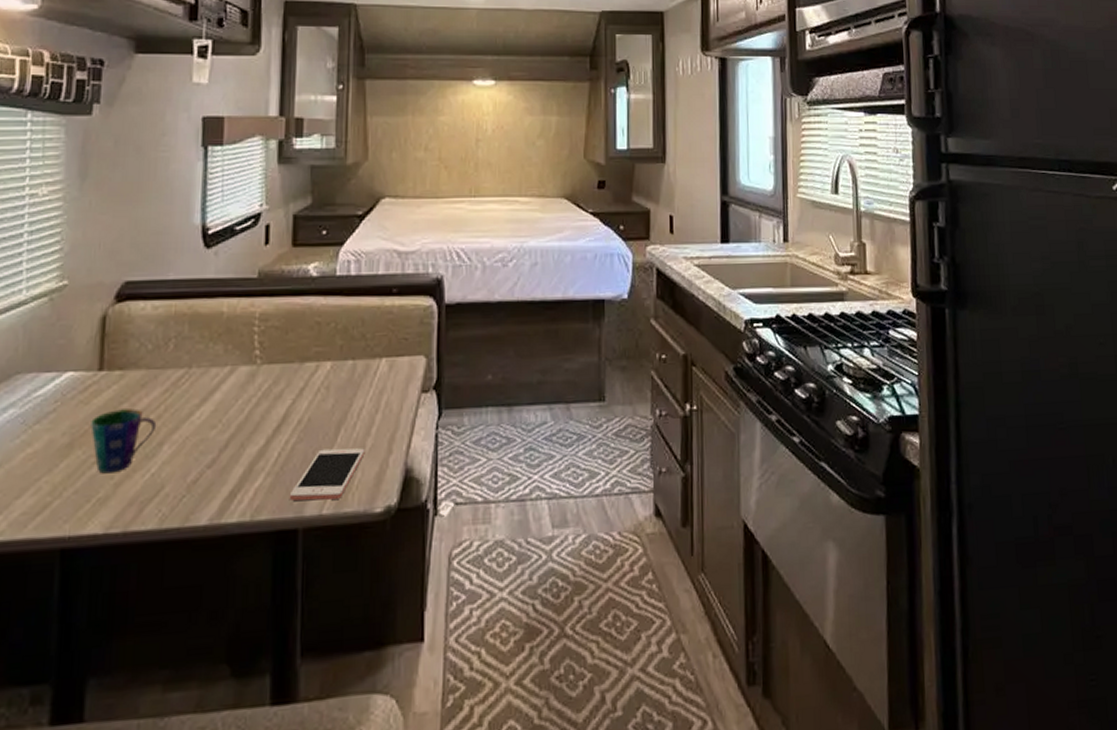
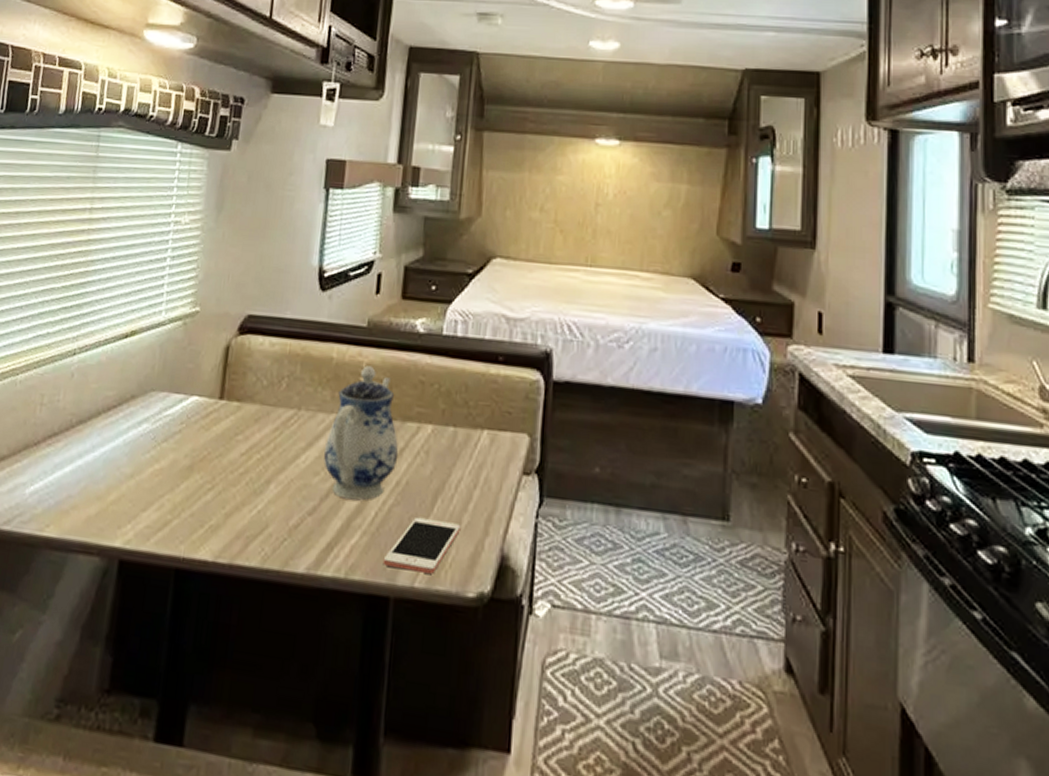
cup: present [91,408,157,474] -> none [209,440,266,503]
teapot: none [219,315,299,446] -> present [323,365,399,501]

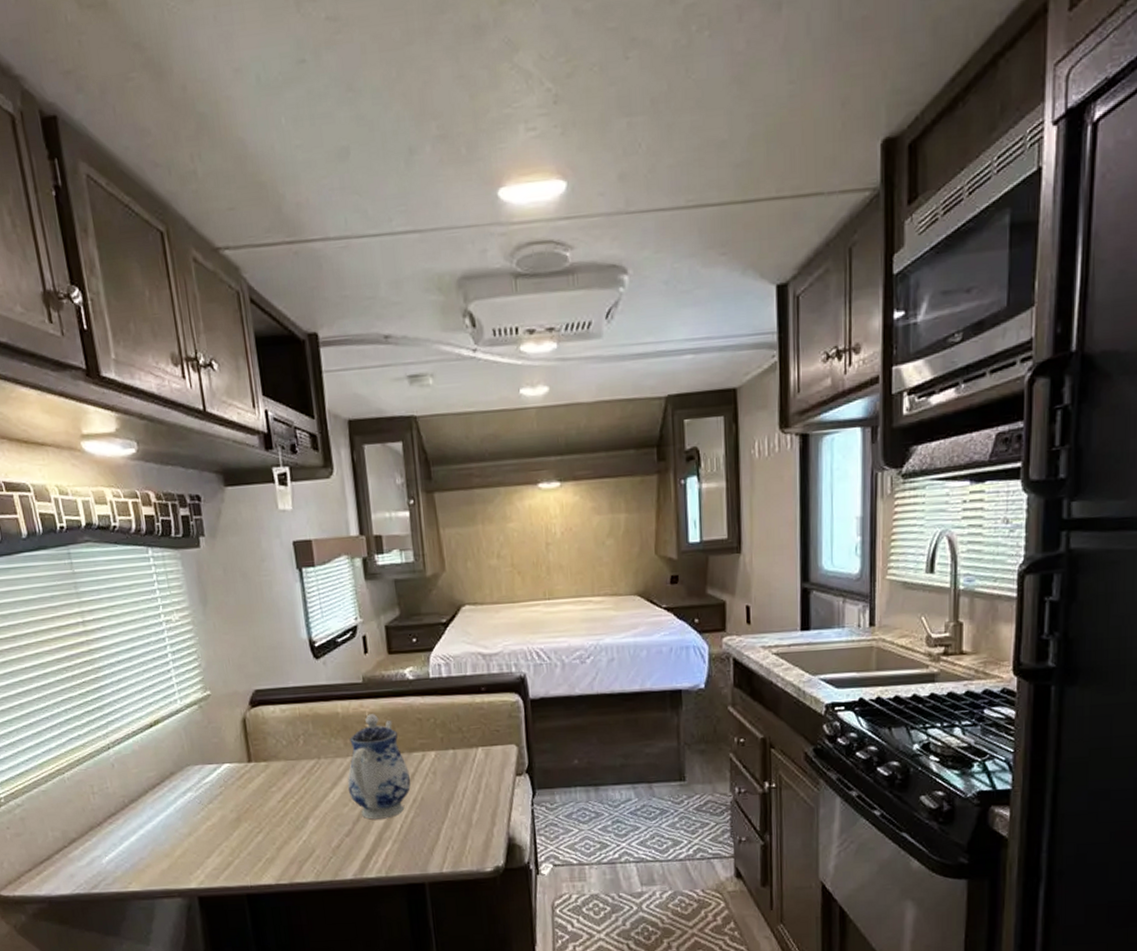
cell phone: present [383,516,461,574] -> none [414,821,473,862]

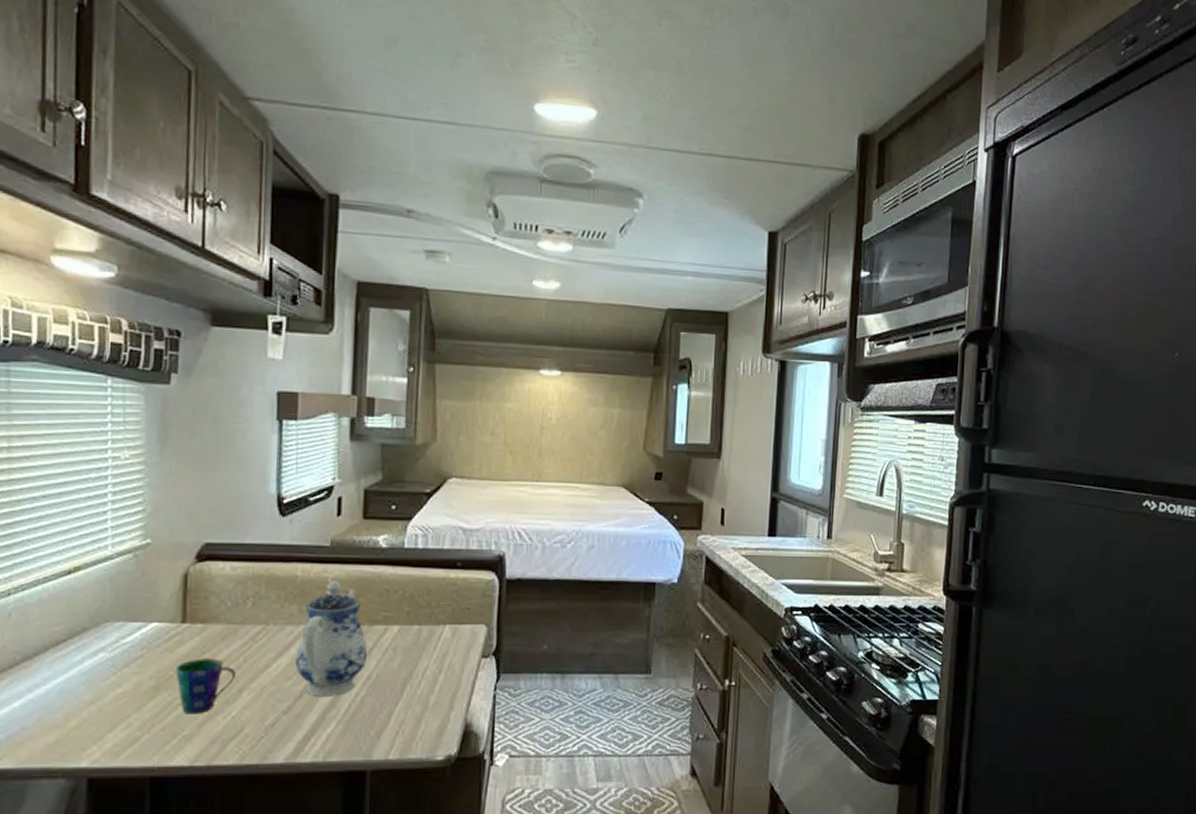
cup: none [250,791,301,841] -> present [175,658,237,714]

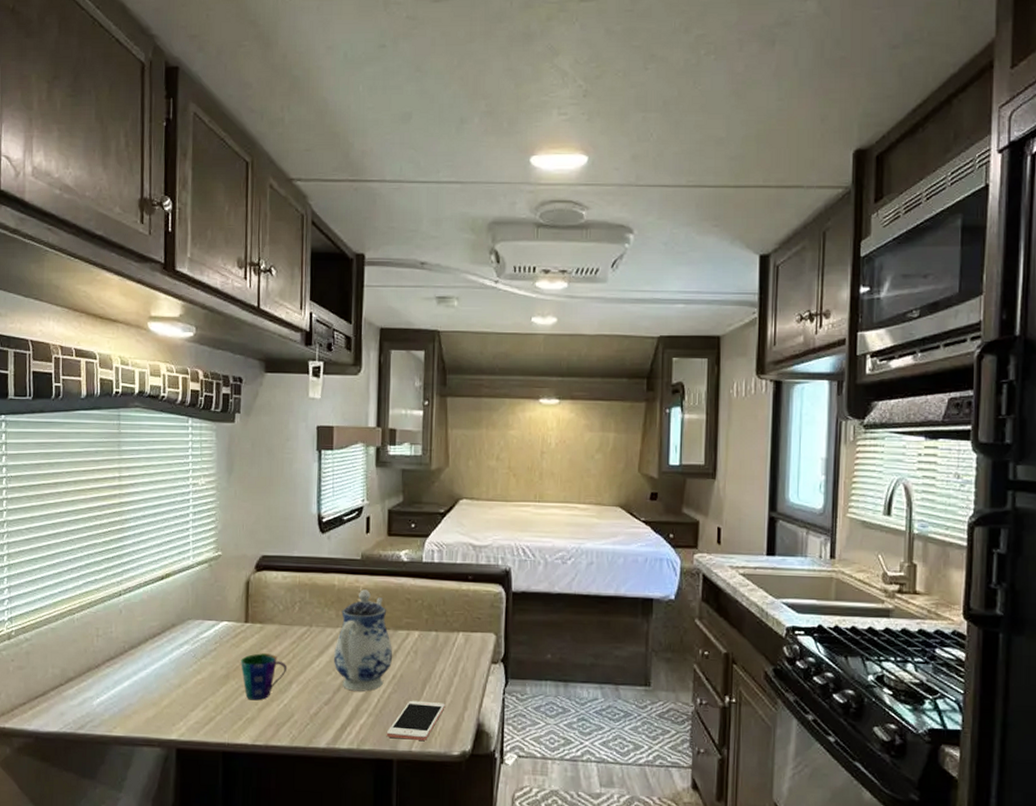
cell phone: none [358,702,429,747] -> present [386,700,445,741]

